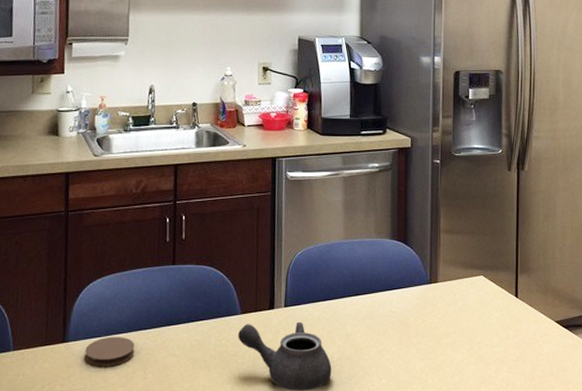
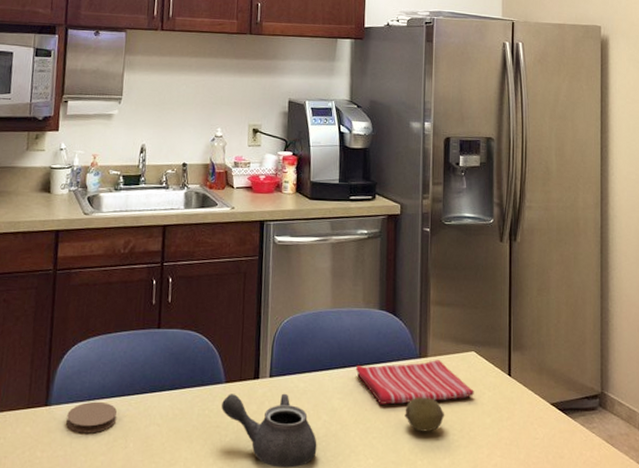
dish towel: none [368,285,483,328] -> present [355,360,474,405]
fruit: none [416,320,455,352] -> present [405,397,445,432]

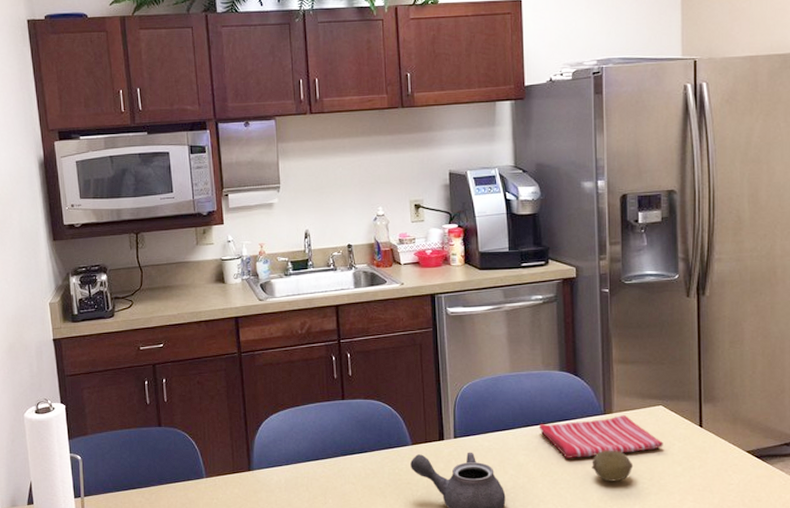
coaster: present [66,401,118,434] -> none [269,465,315,493]

